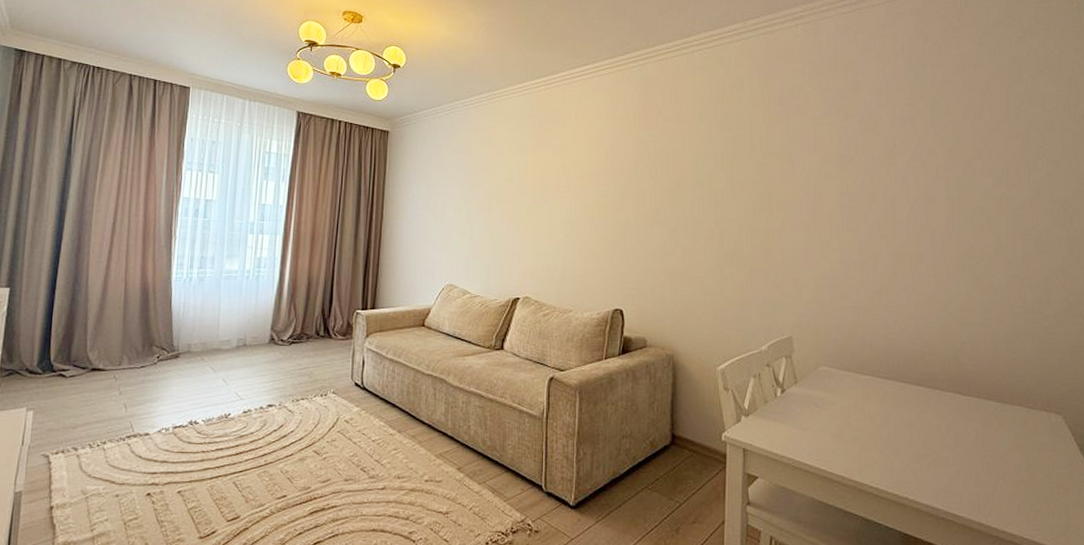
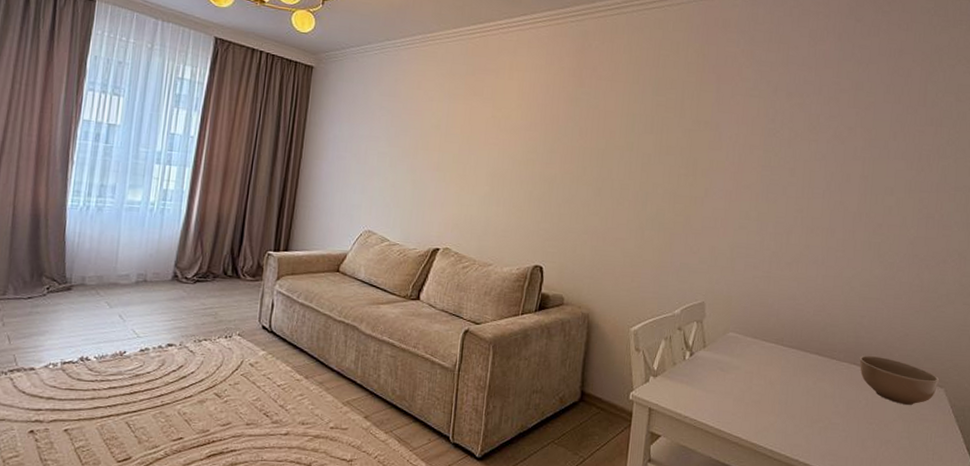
bowl: none [964,383,1055,434] -> present [859,355,939,405]

